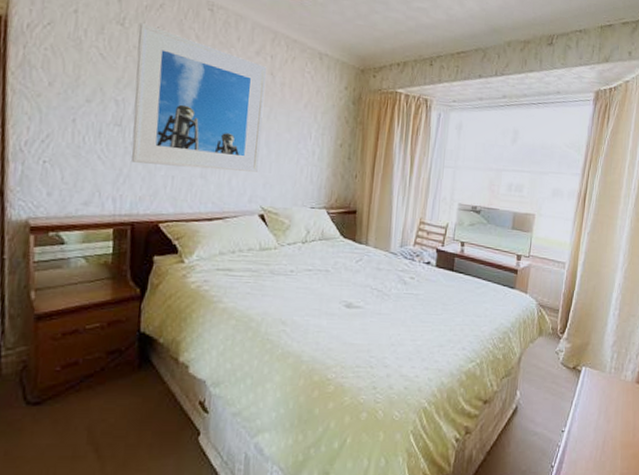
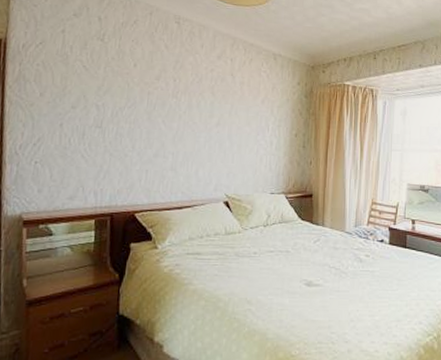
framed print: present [131,23,267,172] -> none [110,37,228,164]

